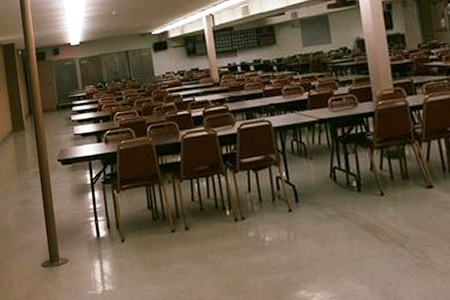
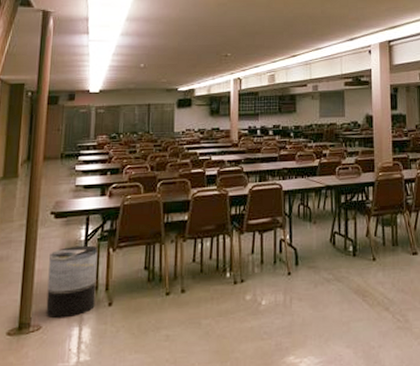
trash can: none [64,188,110,253] -> present [46,245,98,319]

